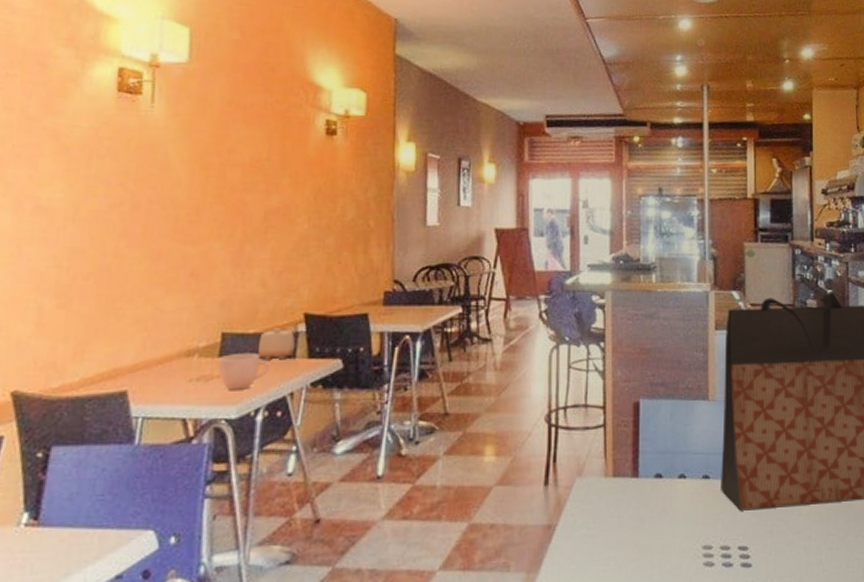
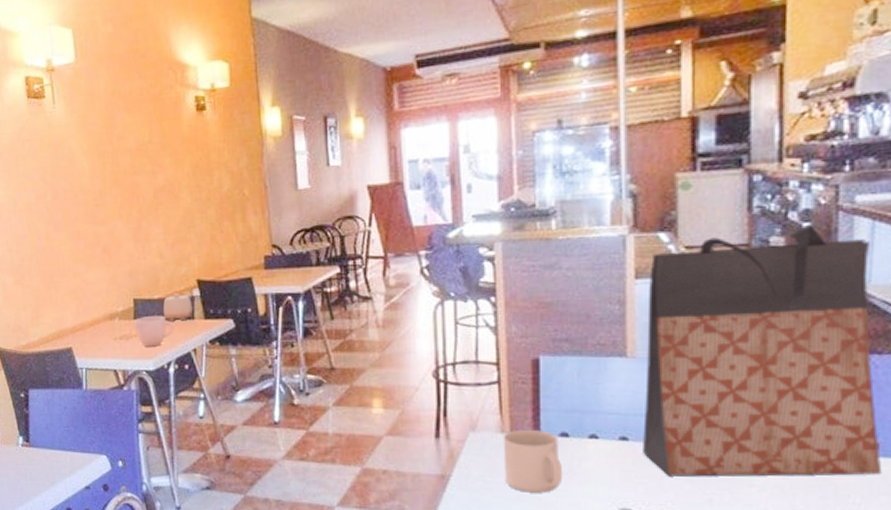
cup: none [606,471,657,537] -> present [503,429,563,493]

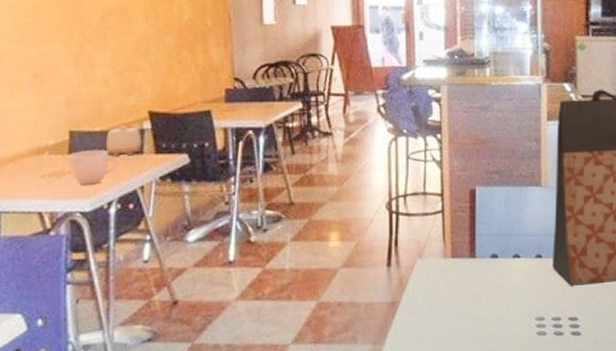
cup: present [503,429,563,493] -> none [445,253,493,311]

